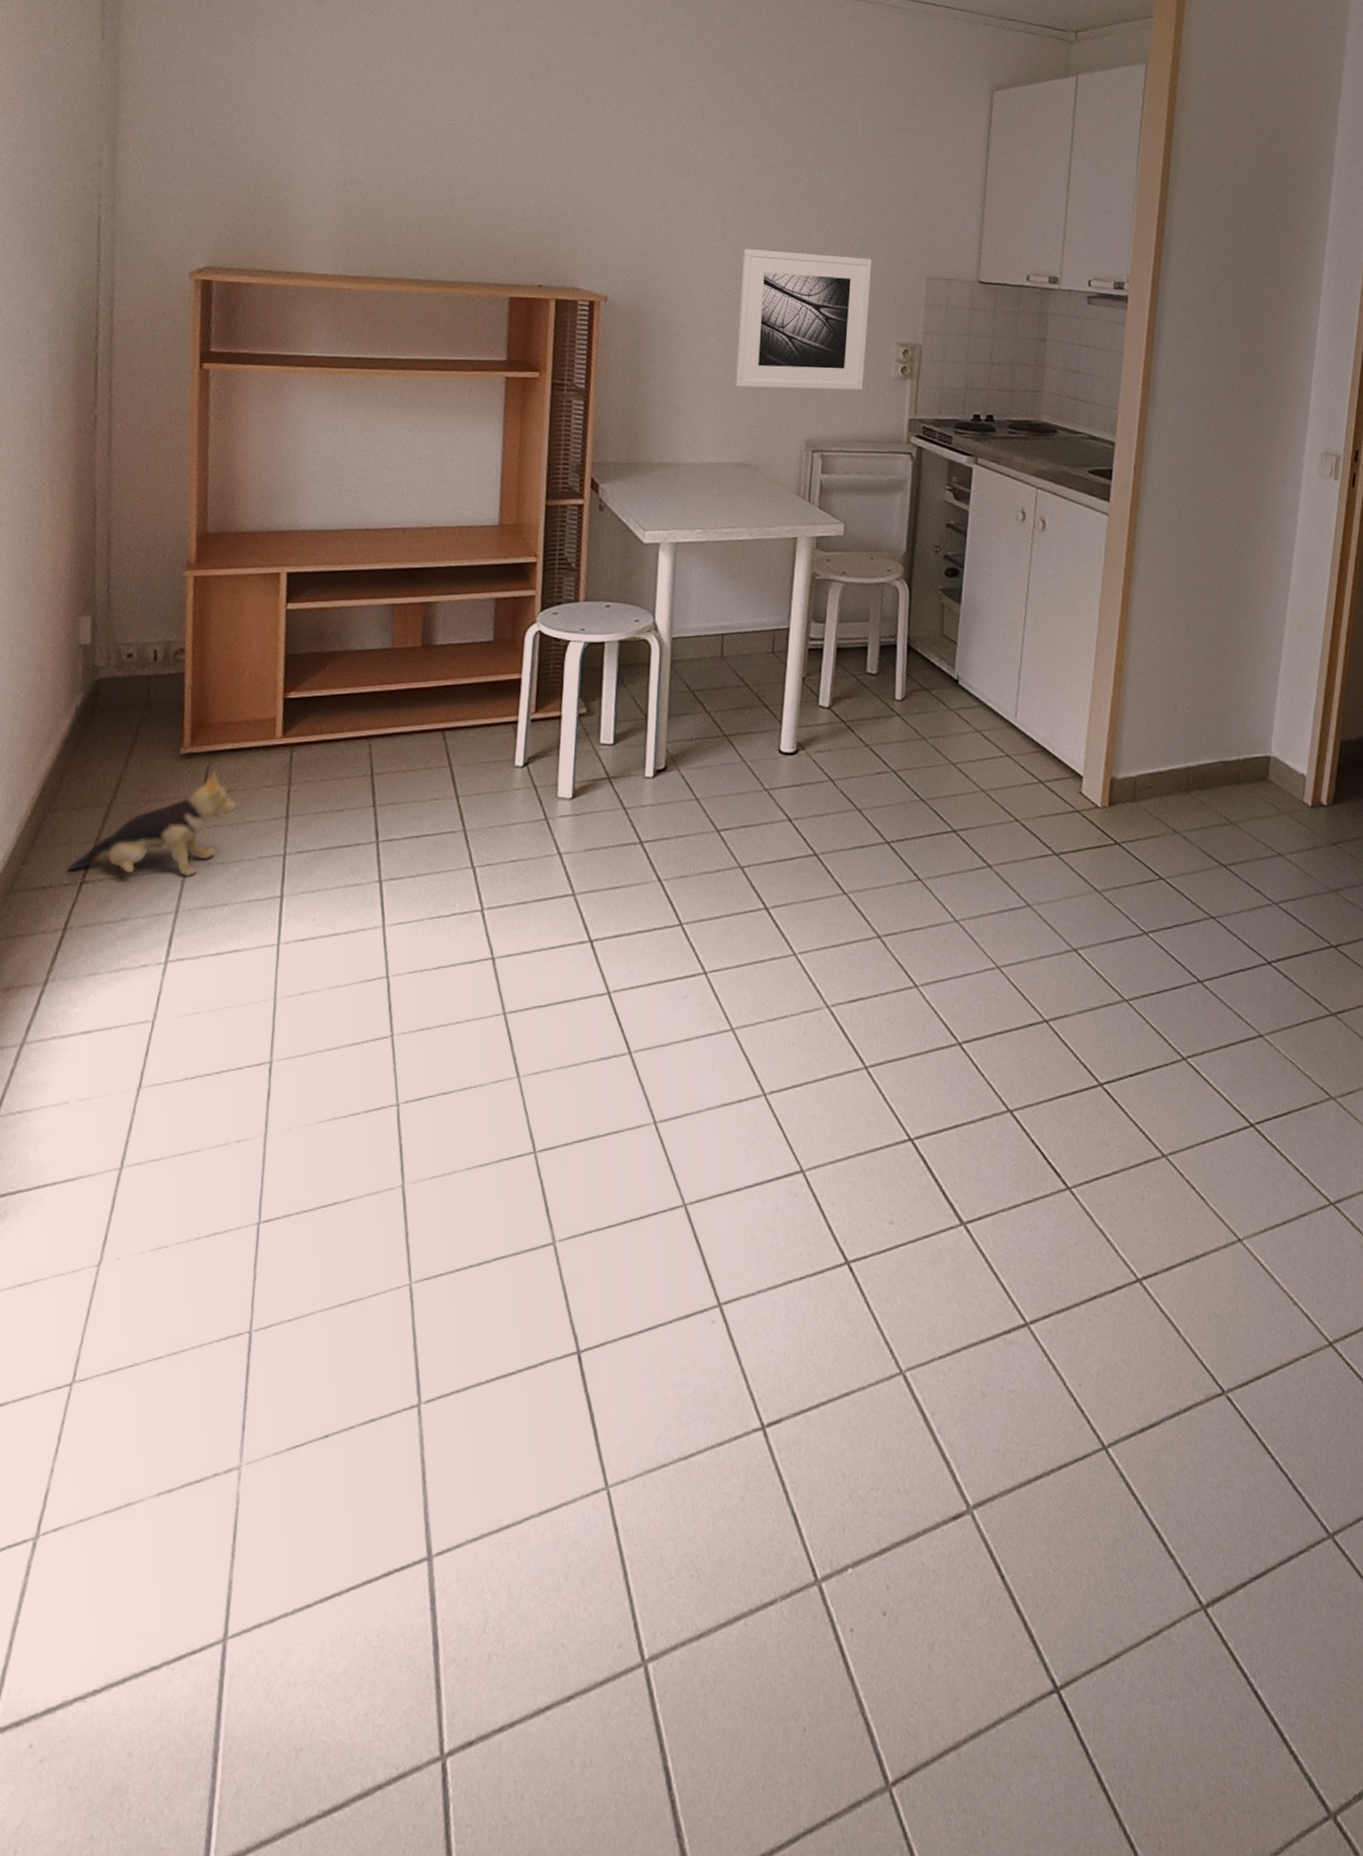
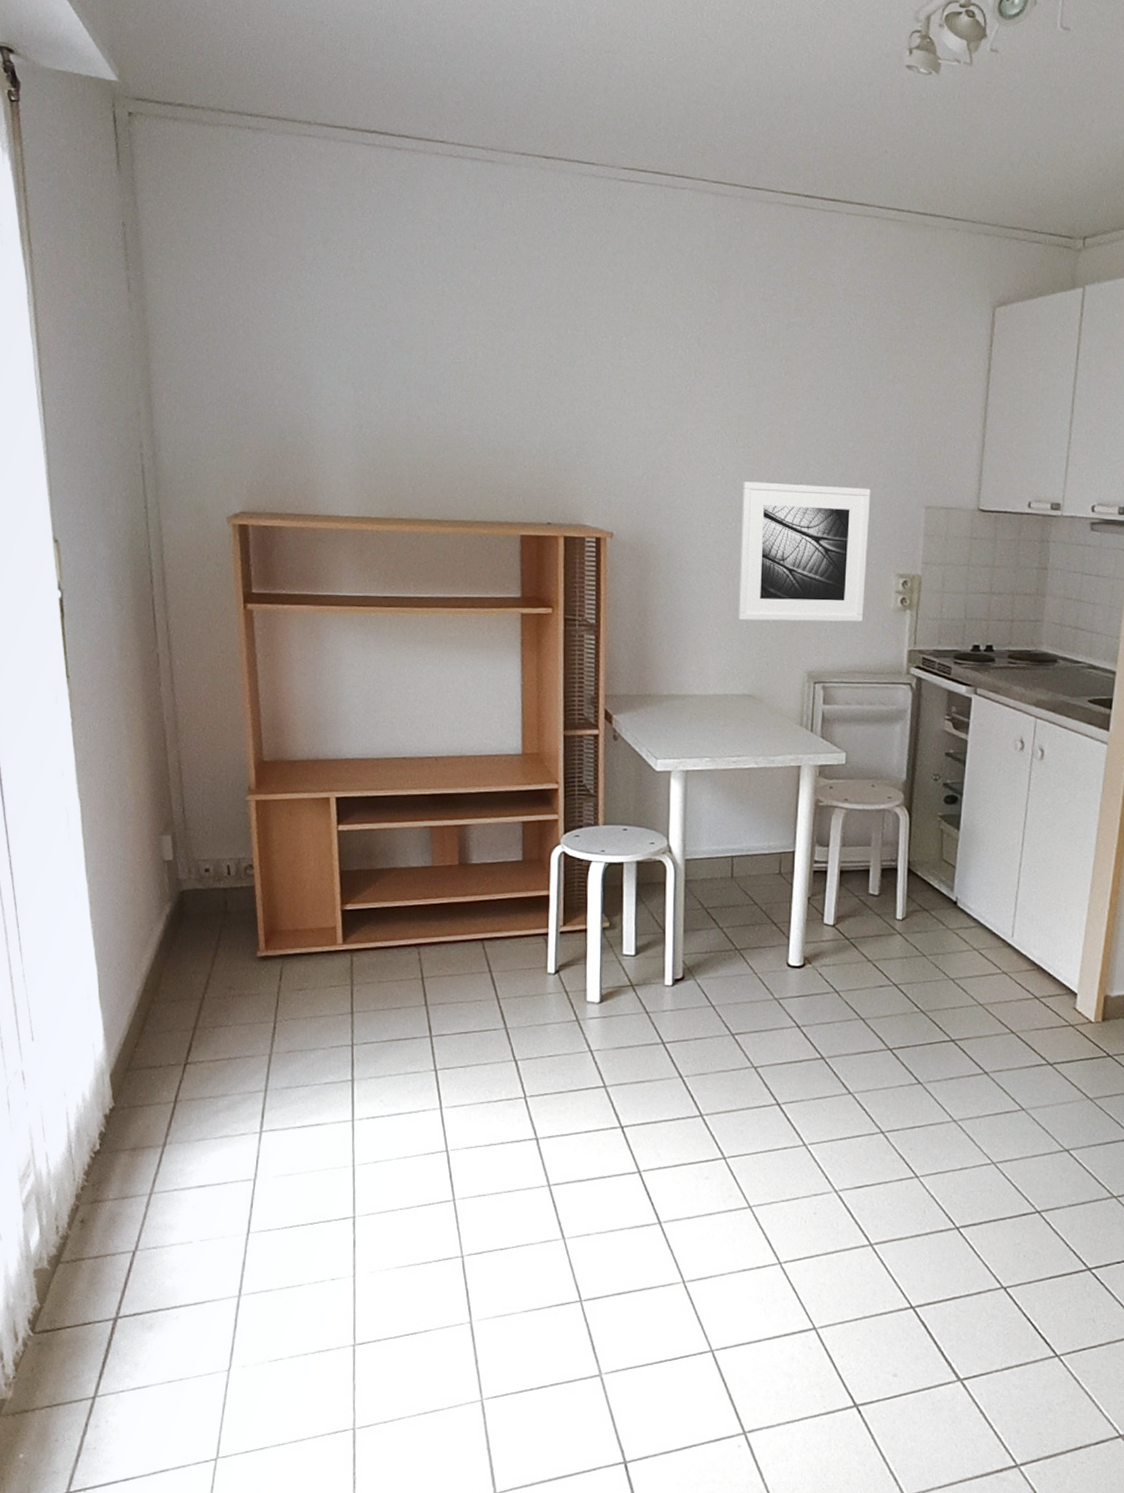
plush toy: present [68,771,237,877] -> none [173,972,308,1062]

